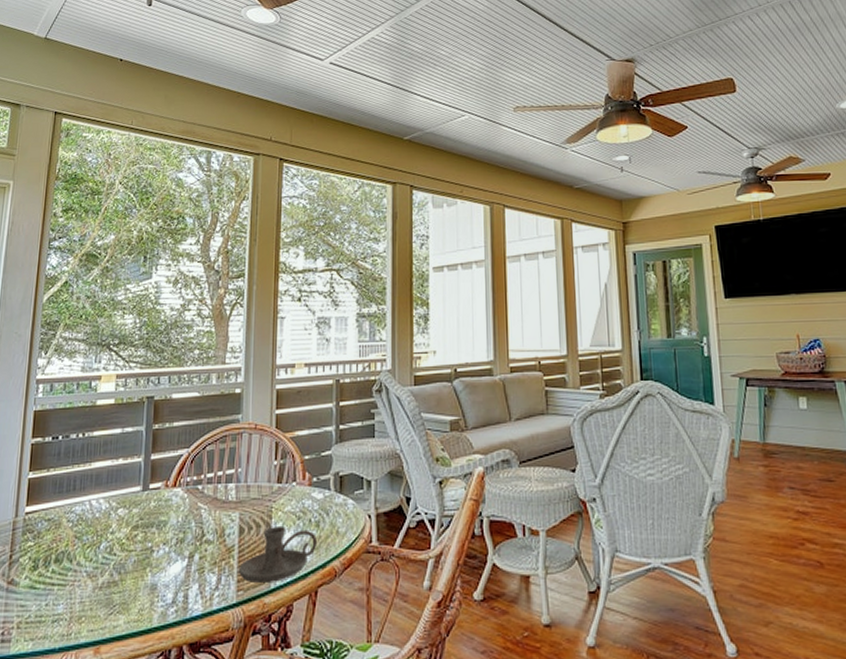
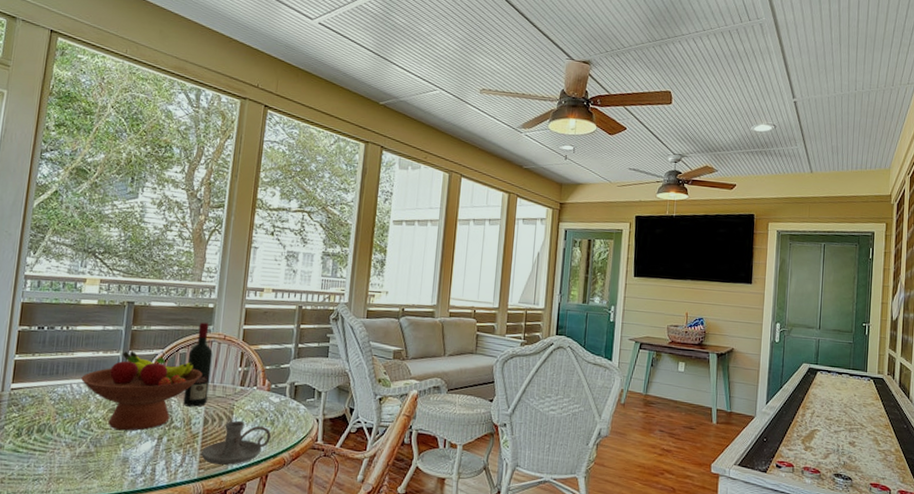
fruit bowl: none [100,454,234,551] -> present [81,351,203,431]
wine bottle: none [214,412,243,514] -> present [183,323,213,407]

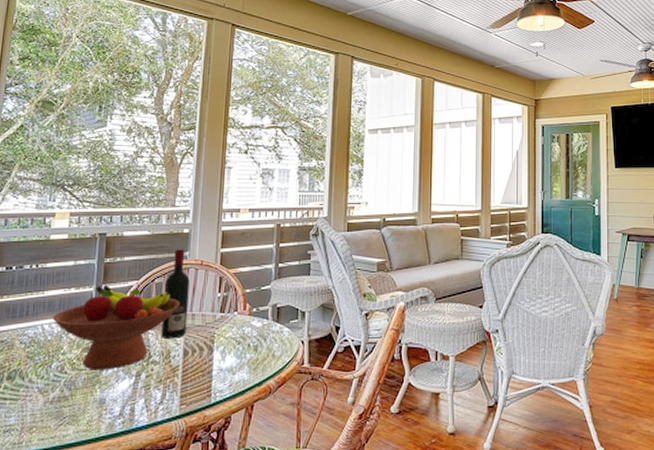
candle holder: present [200,421,271,466] -> none [181,350,254,399]

